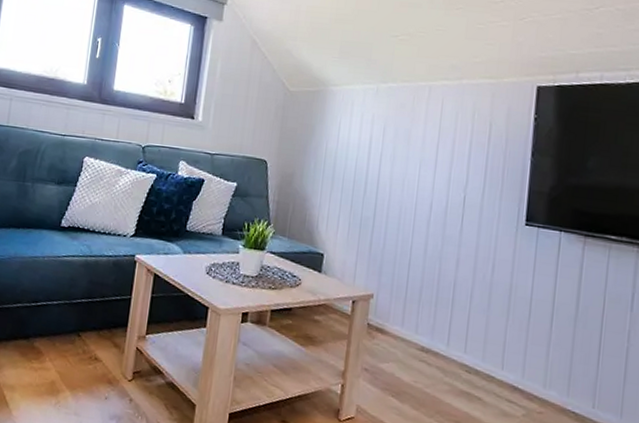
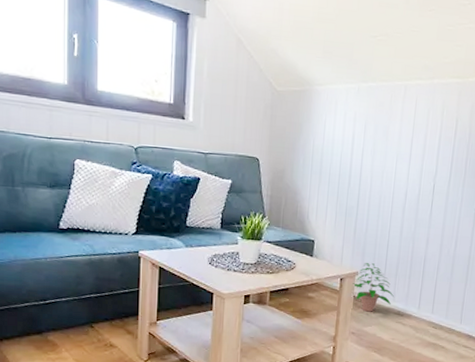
potted plant: none [366,284,417,345] -> present [352,263,394,312]

